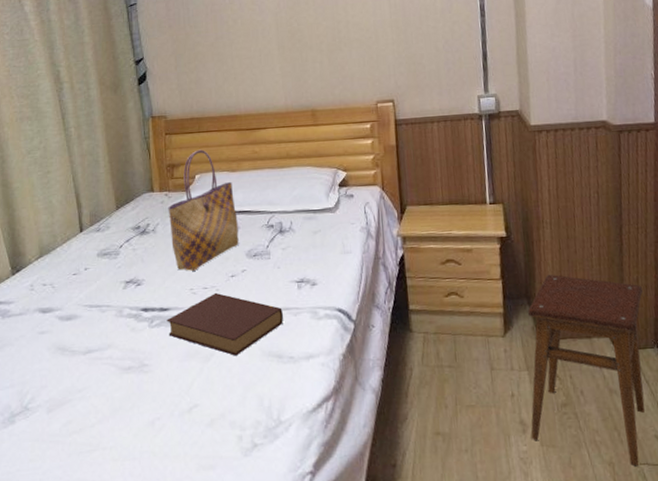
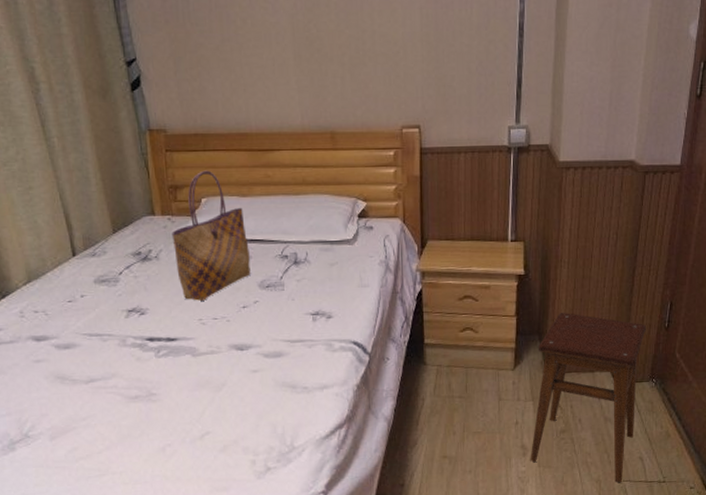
book: present [167,292,284,356] -> none [174,323,298,386]

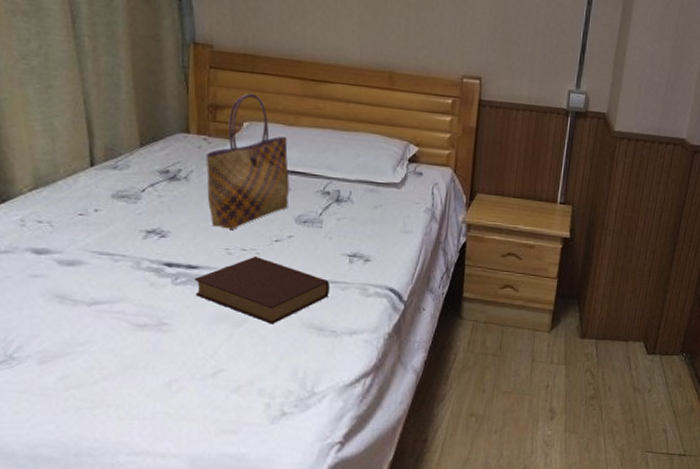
book: none [174,323,298,386] -> present [194,256,331,324]
stool: present [530,313,646,482] -> none [557,280,681,453]

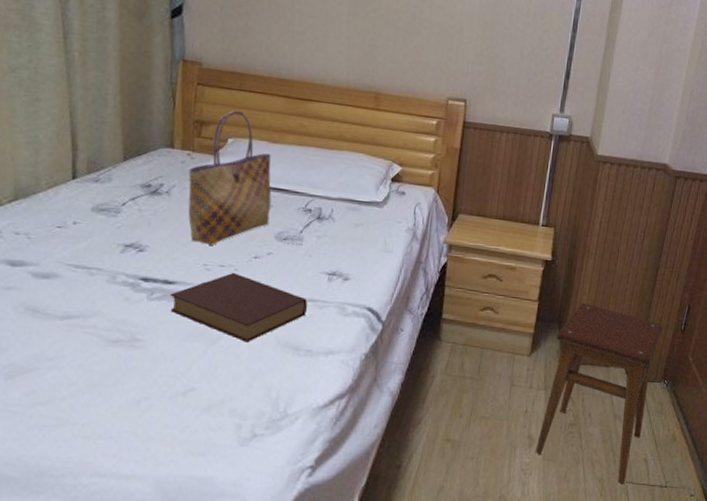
stool: none [557,280,681,453] -> present [535,303,663,483]

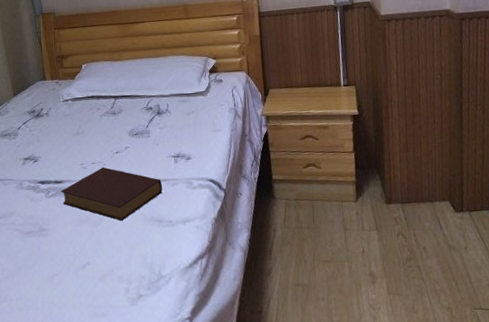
tote bag: present [188,110,272,245] -> none [59,42,122,149]
stool: present [535,303,663,483] -> none [377,147,480,310]

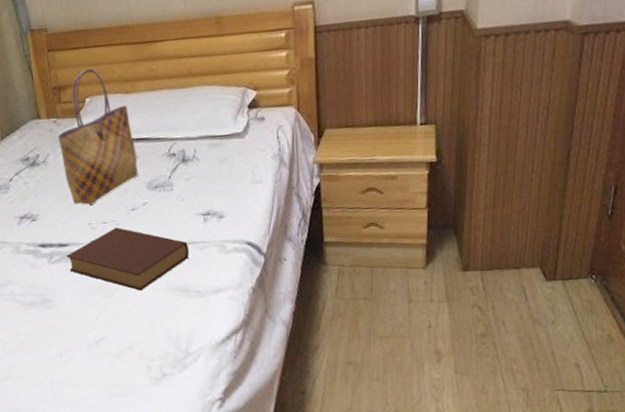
tote bag: none [59,42,122,149] -> present [57,68,138,205]

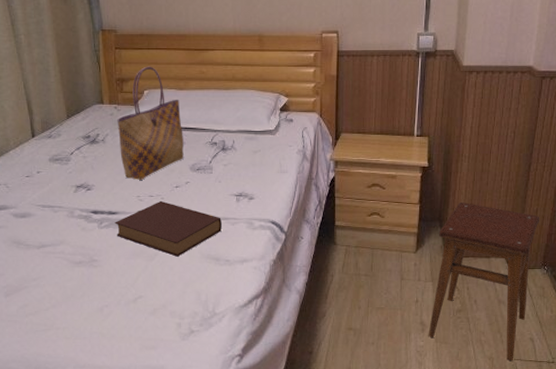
stool: none [445,202,584,392] -> present [428,203,539,360]

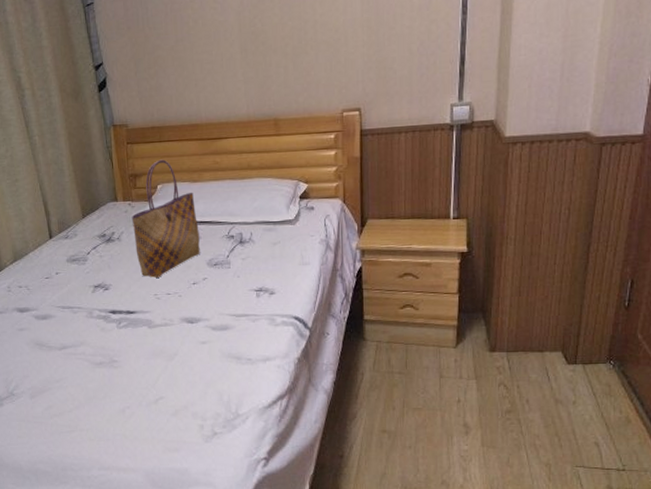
book: present [115,200,223,257] -> none [133,298,243,356]
stool: present [428,203,539,360] -> none [473,290,602,467]

